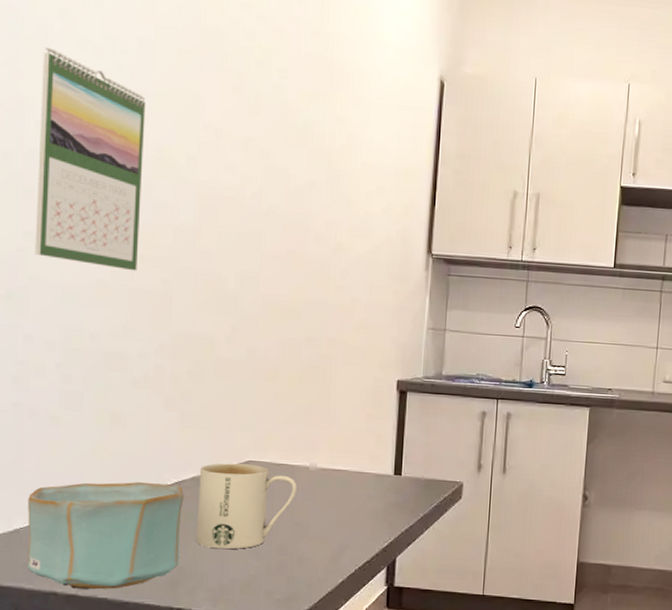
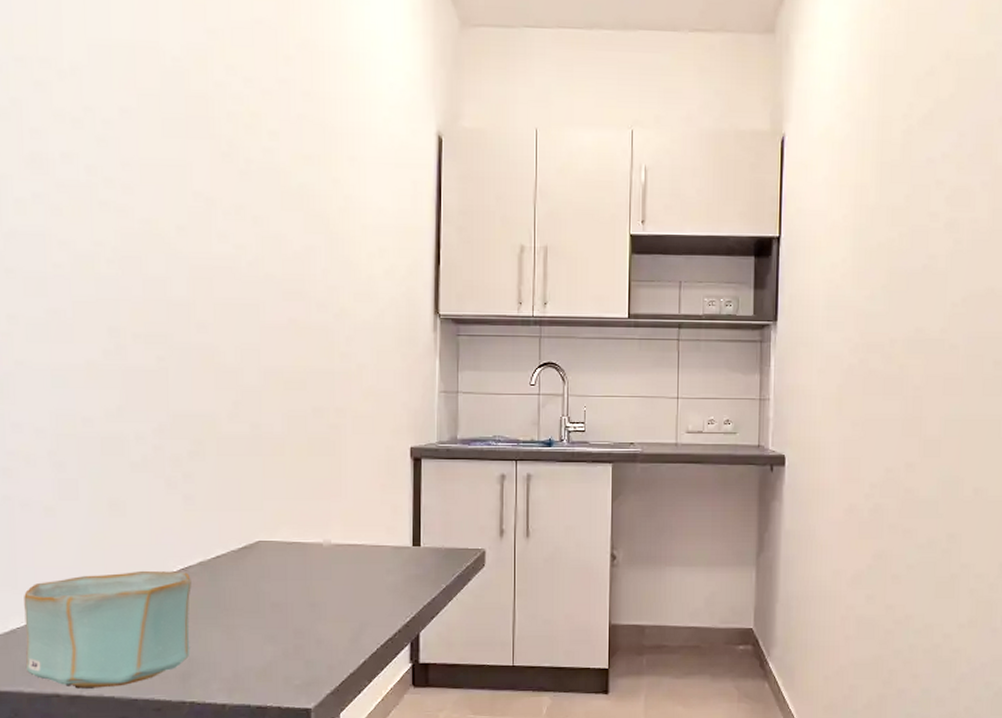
calendar: present [35,47,146,271] -> none [18,121,131,350]
mug: present [196,463,298,550] -> none [206,545,312,636]

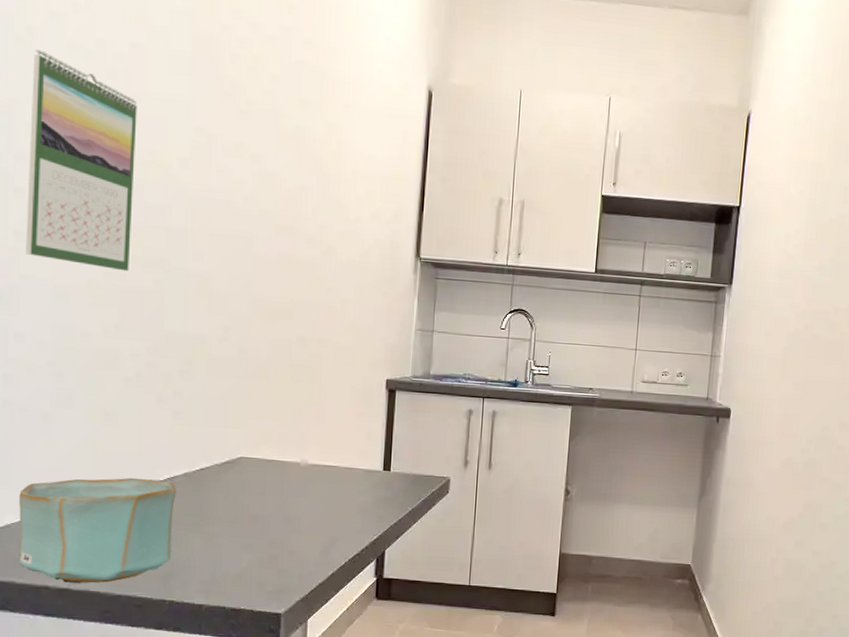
calendar: none [18,121,131,350] -> present [25,49,137,272]

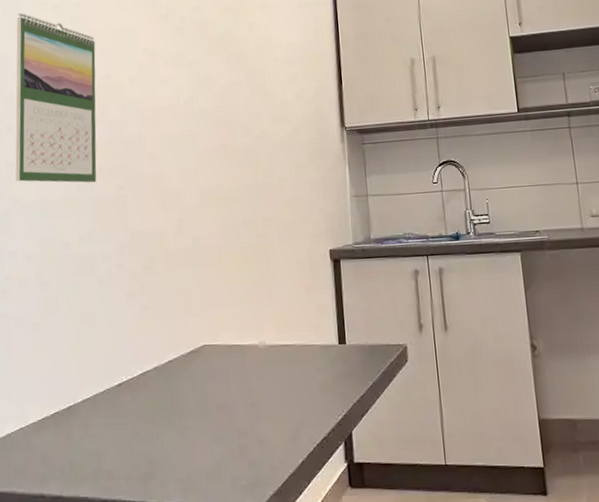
bowl: present [18,477,176,583] -> none [17,376,150,490]

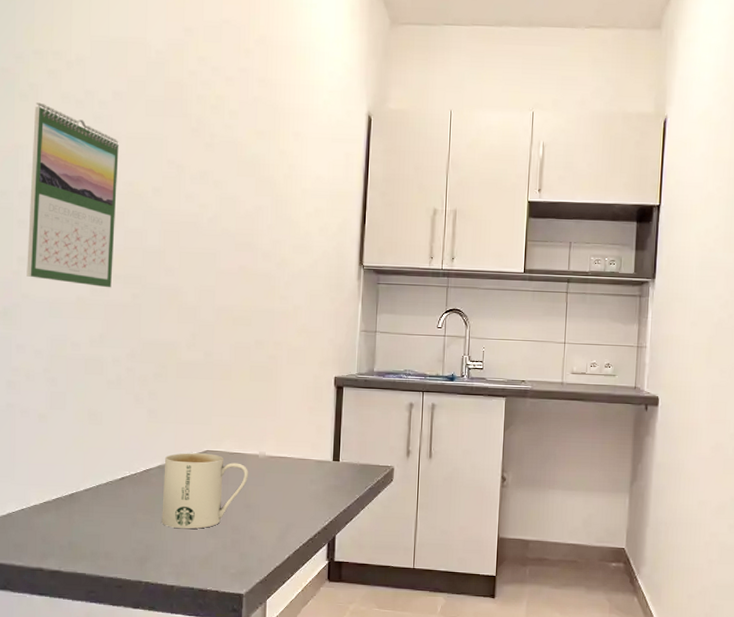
mug: none [160,348,251,438] -> present [162,453,249,529]

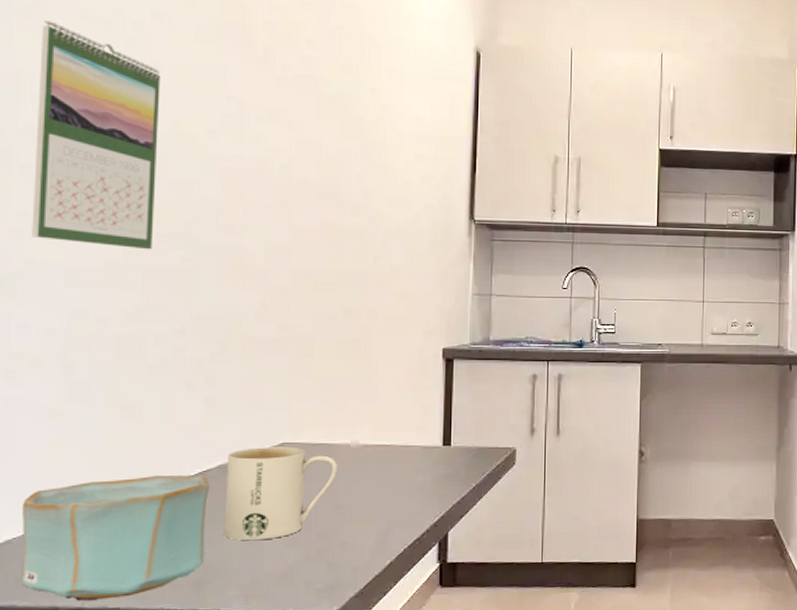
bowl: none [17,470,151,566] -> present [20,475,209,601]

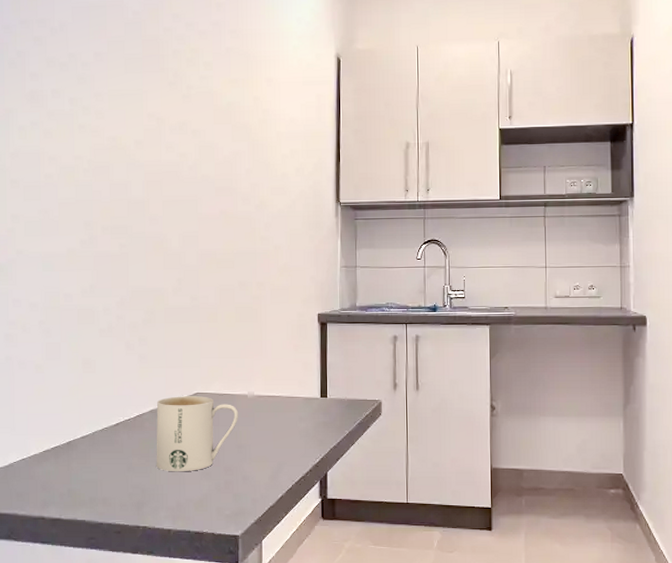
bowl: present [20,475,209,601] -> none [19,416,145,513]
calendar: present [32,20,161,250] -> none [20,68,102,240]

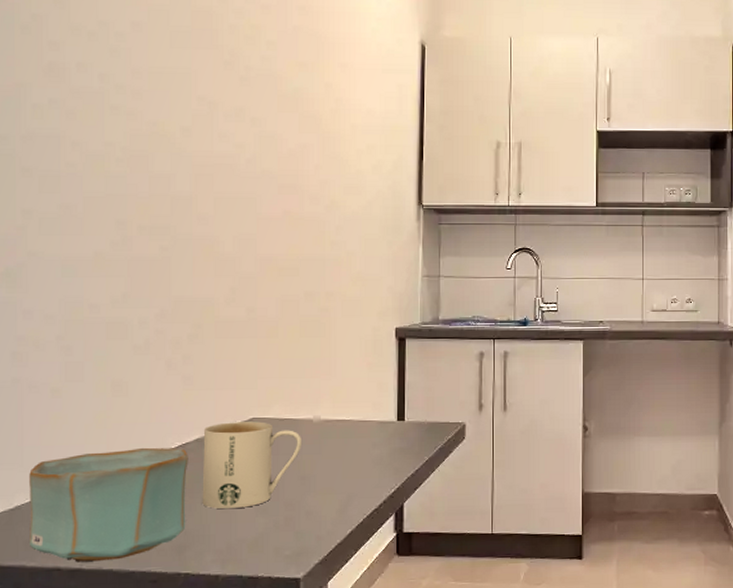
bowl: none [19,416,145,513] -> present [28,447,188,562]

